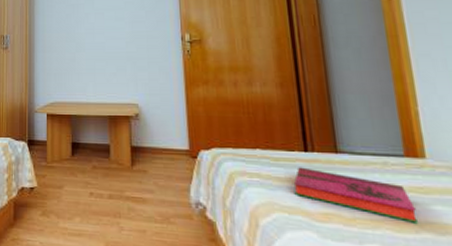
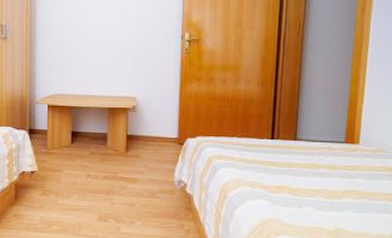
hardback book: present [293,167,418,223] -> none [258,151,343,191]

